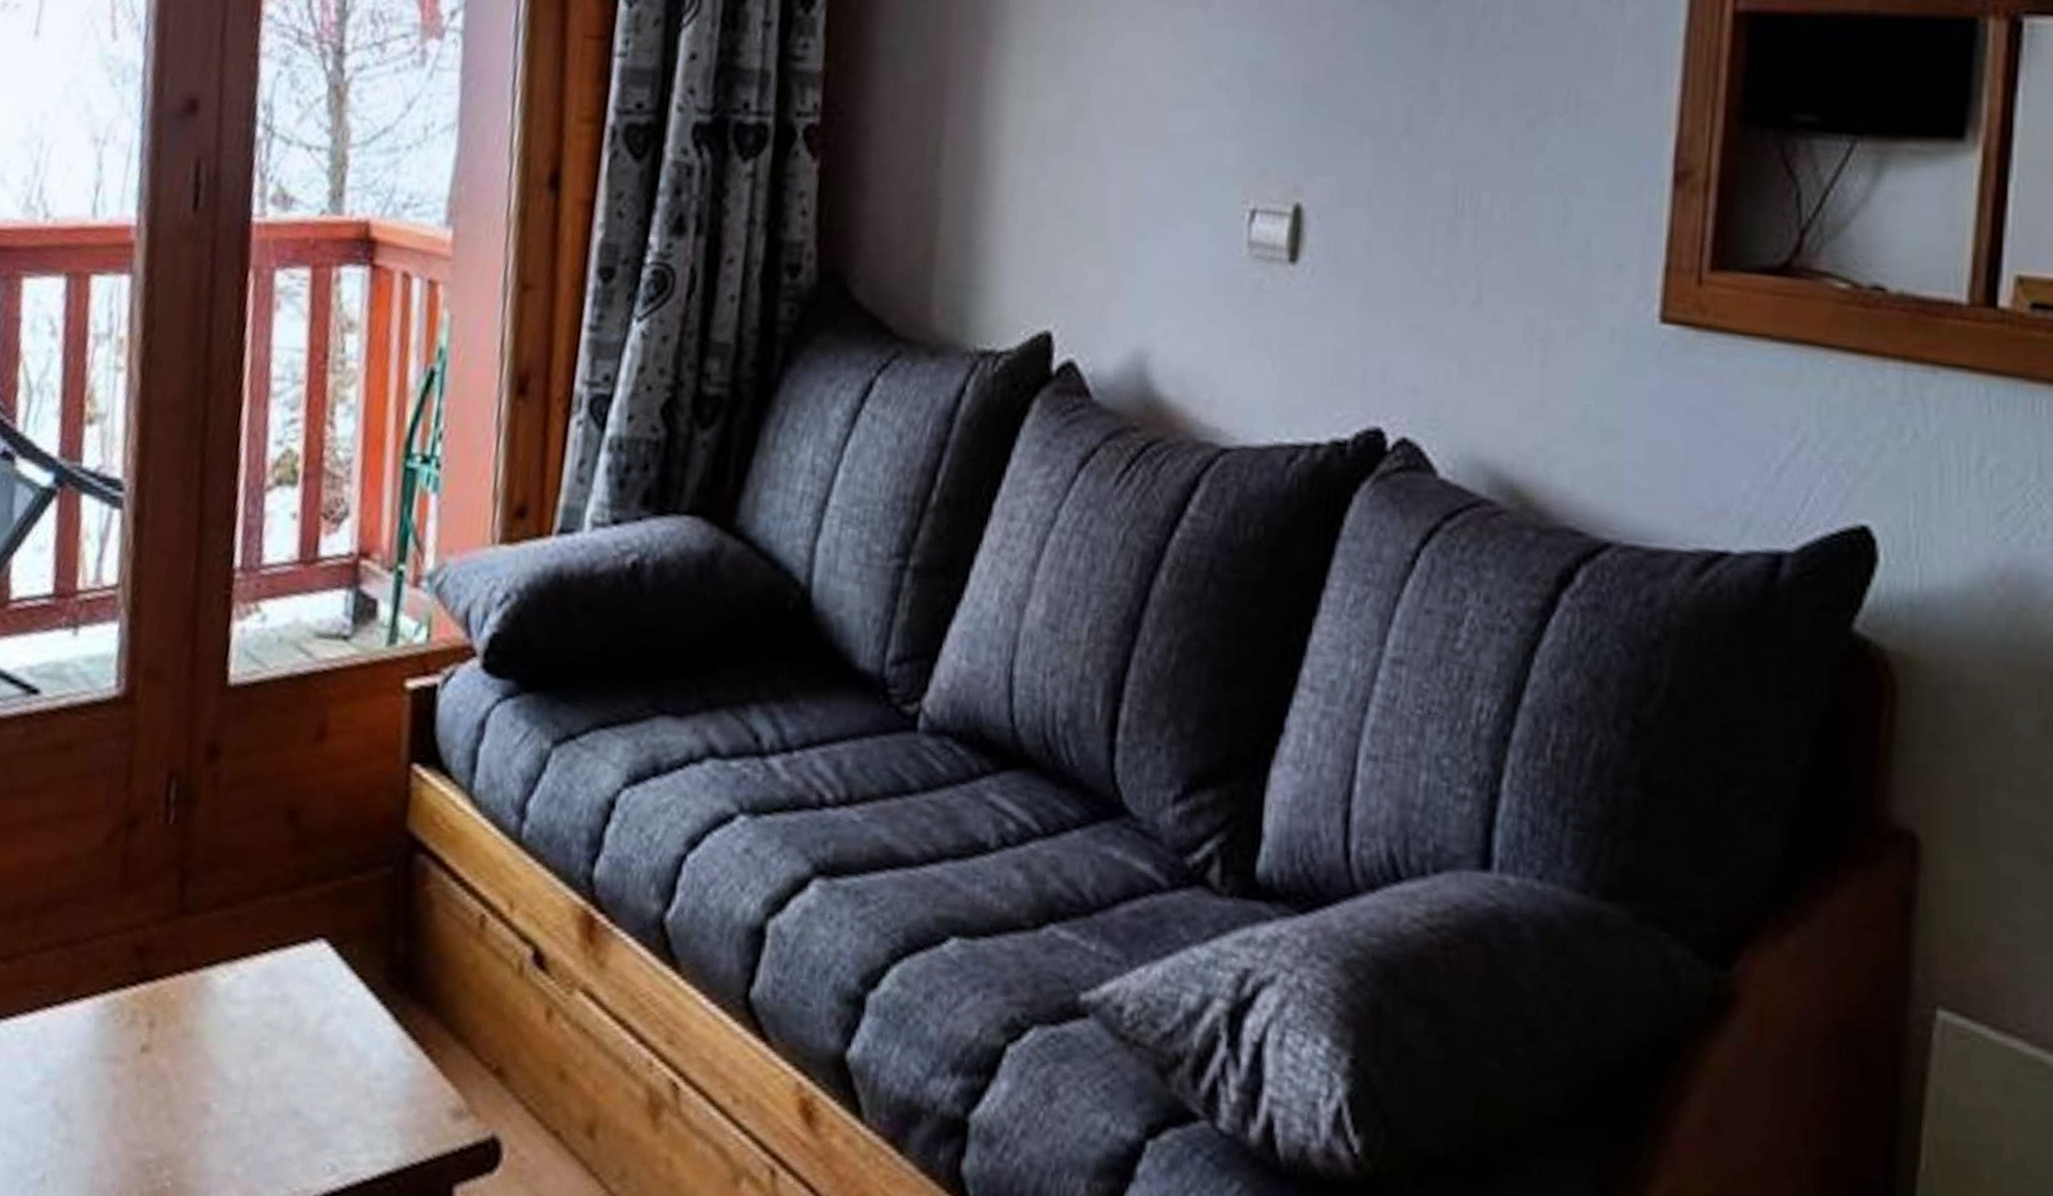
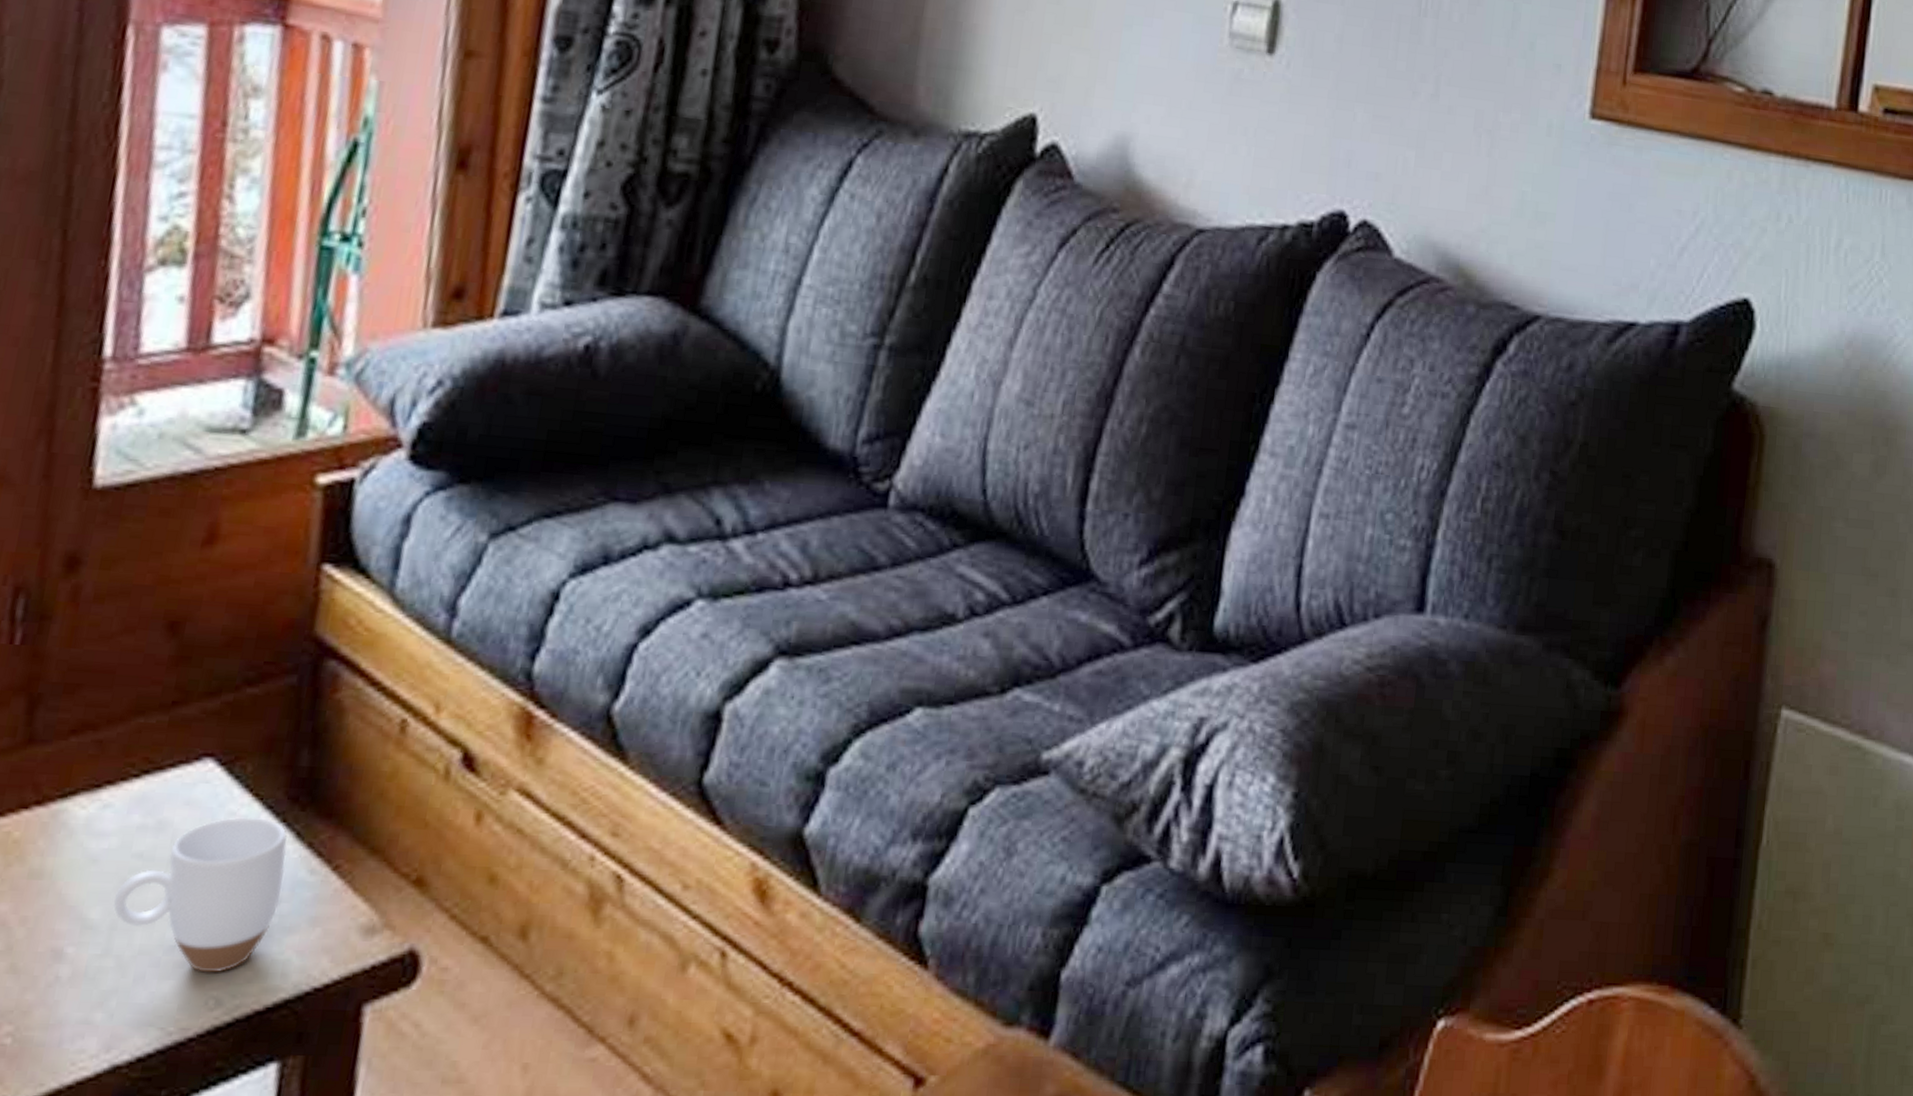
mug: none [248,995,388,1141] -> present [112,817,288,973]

